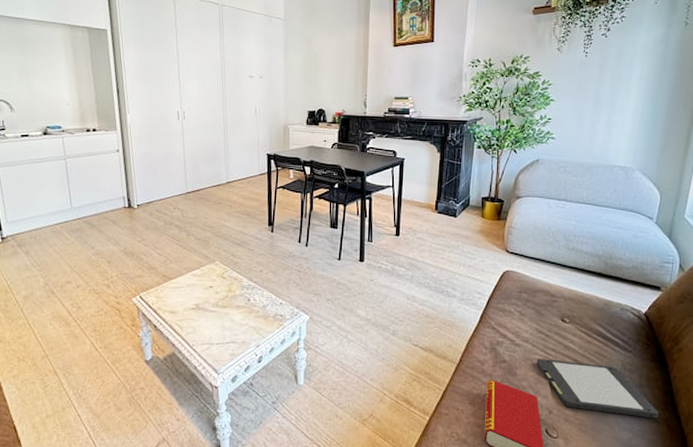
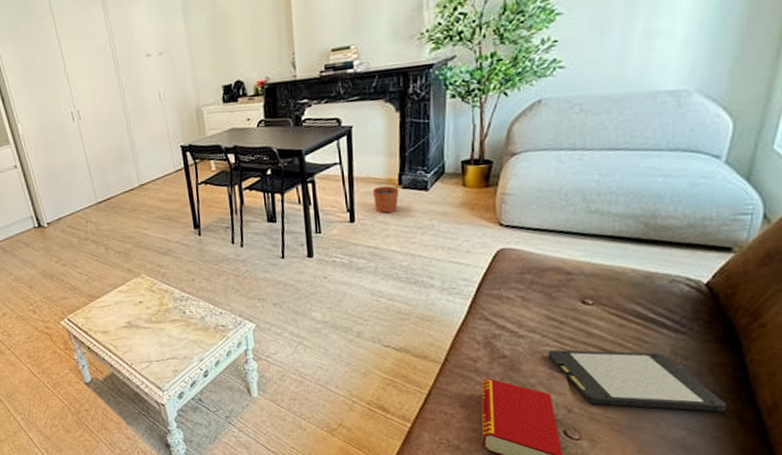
plant pot: none [416,204,435,232] -> present [373,179,399,213]

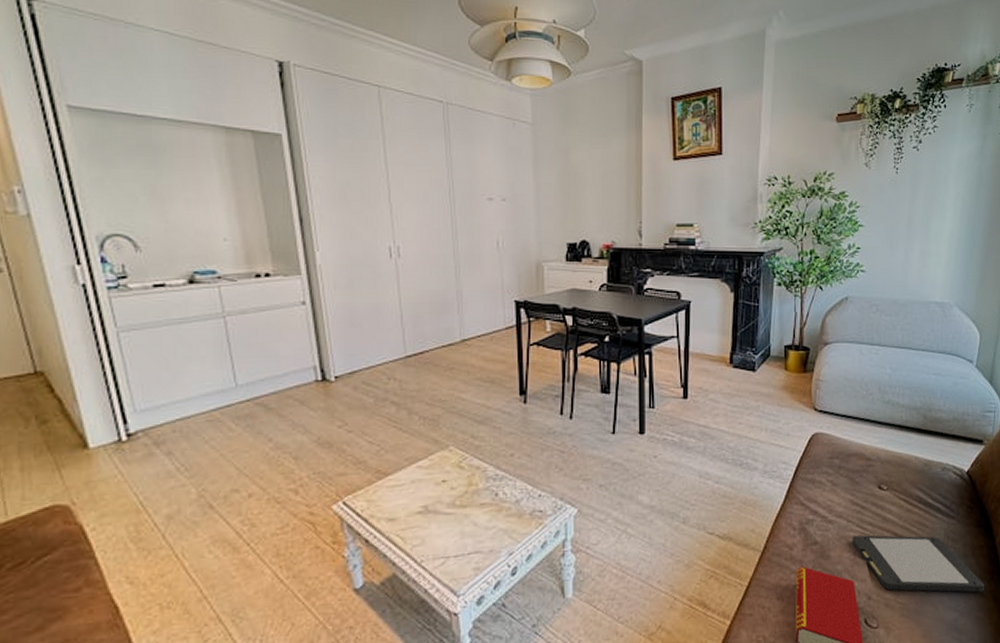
plant pot: present [373,179,399,213] -> none [707,357,730,391]

